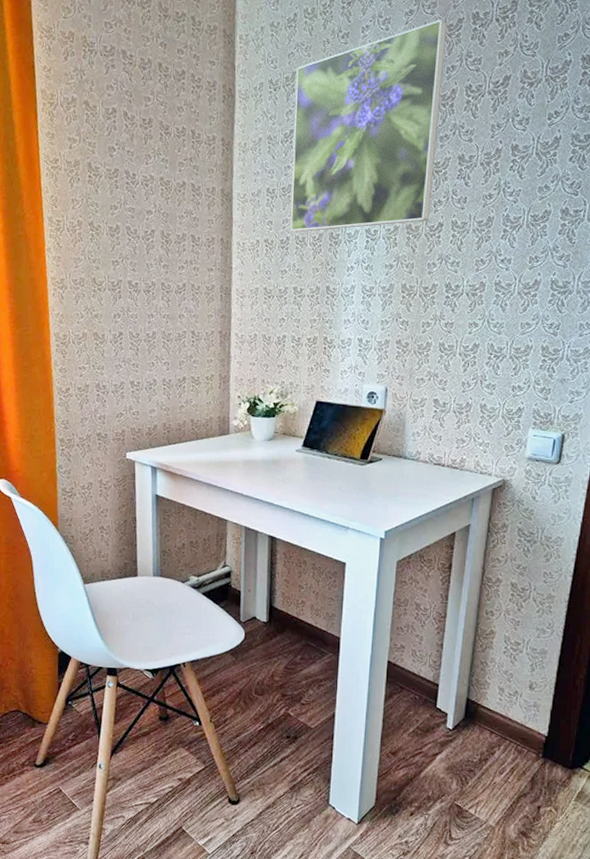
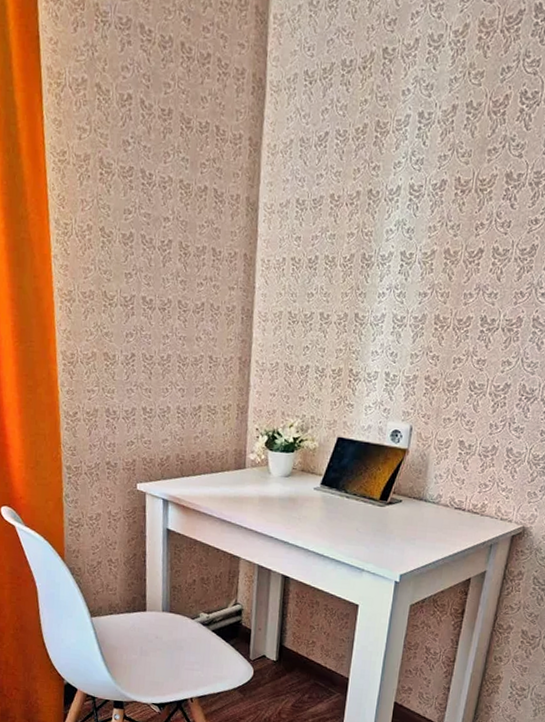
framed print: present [290,19,448,233] -> none [320,8,507,251]

